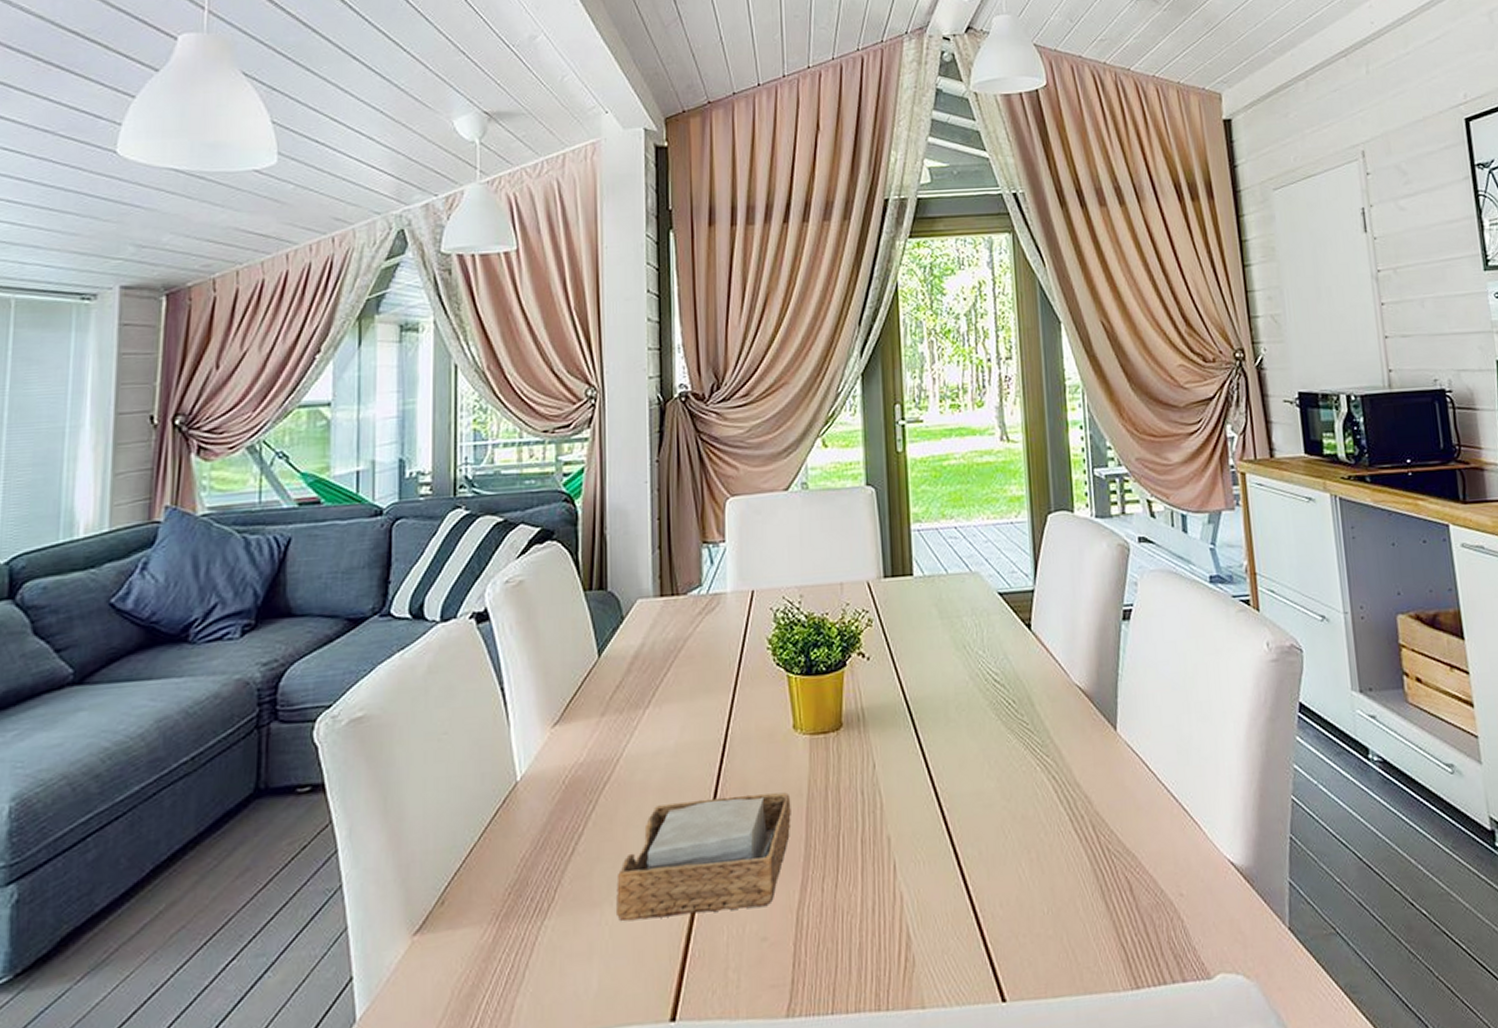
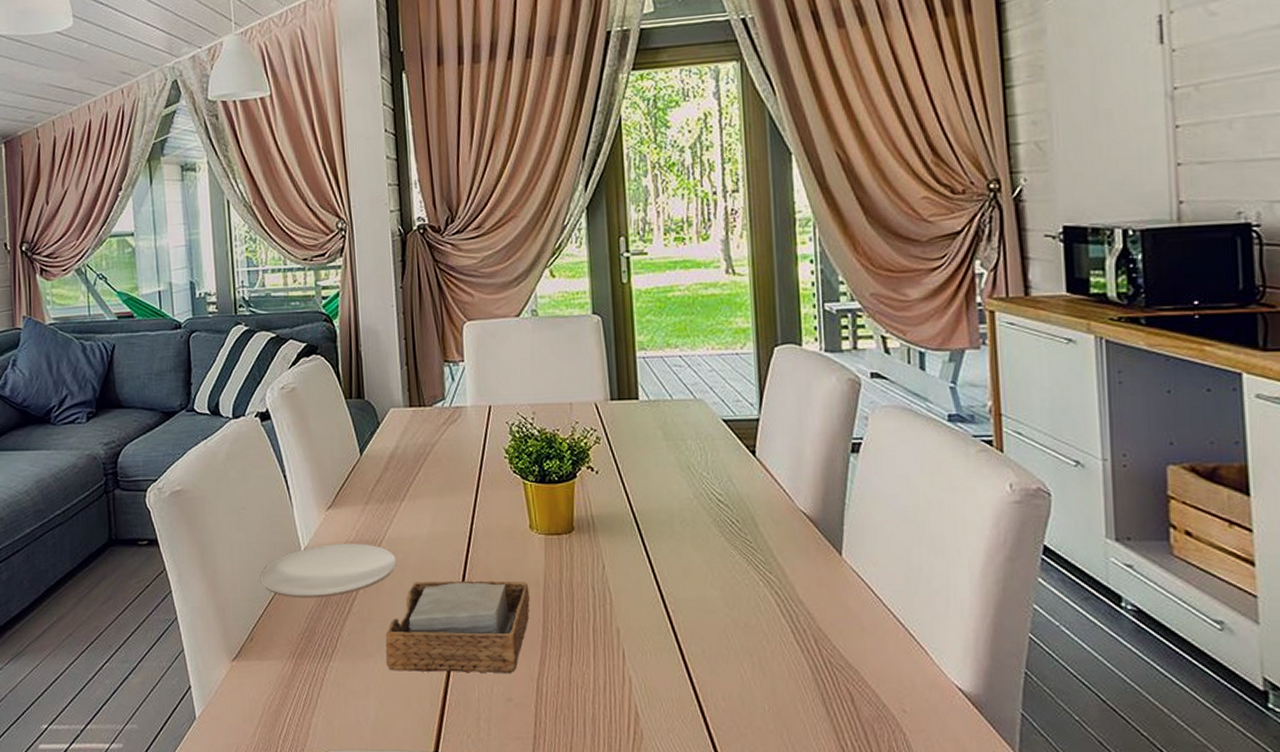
plate: none [460,764,635,843] -> present [260,544,397,599]

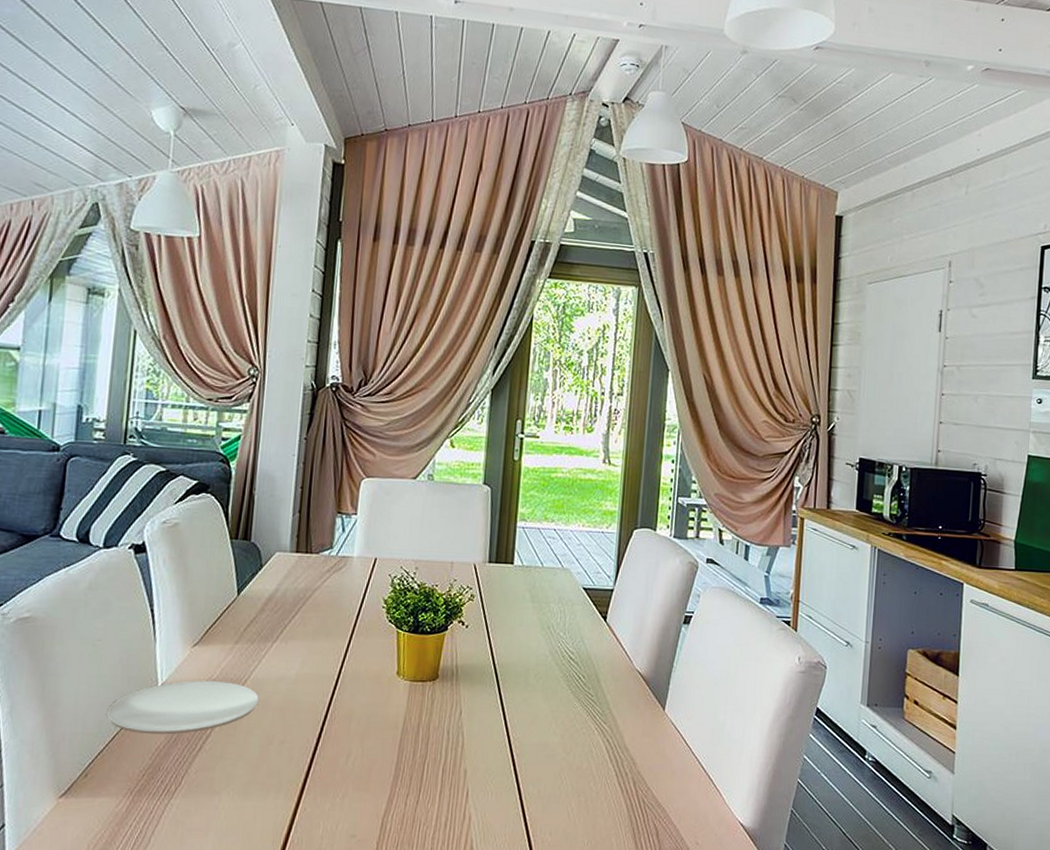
napkin holder: present [385,580,530,674] -> none [232,721,388,812]

